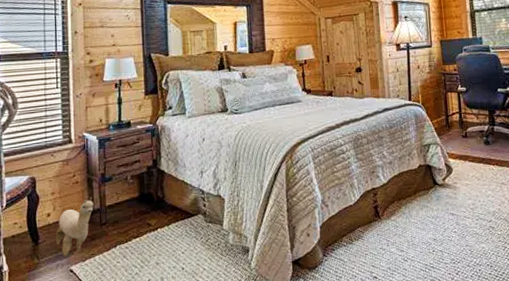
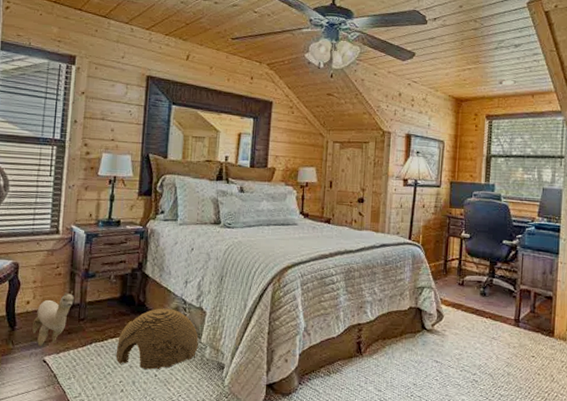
woven basket: none [141,200,221,264] -> present [116,308,199,370]

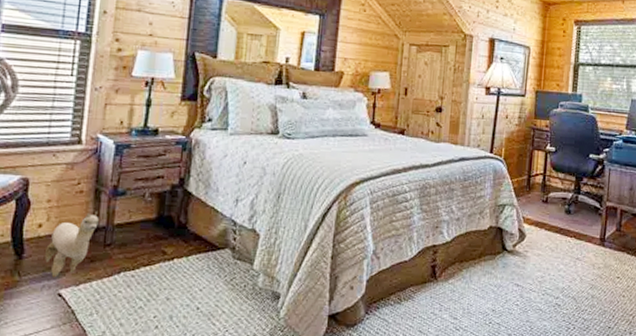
woven basket: present [116,308,199,370] -> none [149,230,250,302]

